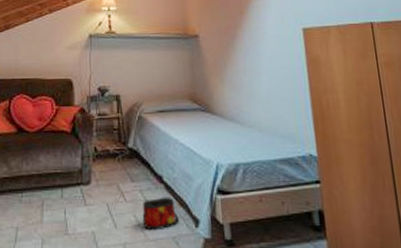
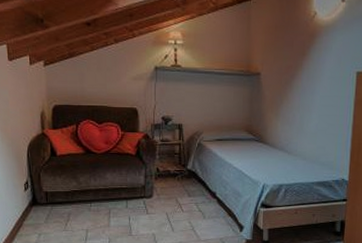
bag: present [142,197,179,231] -> none [196,209,227,234]

